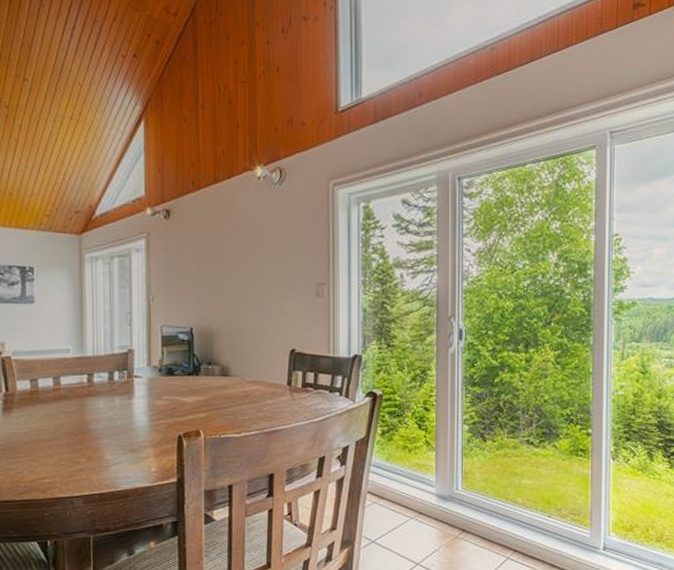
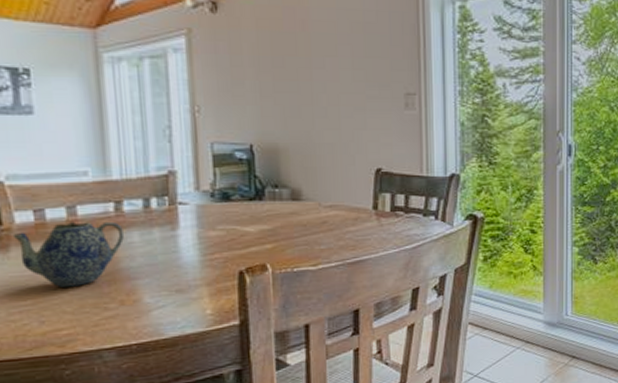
teapot: none [14,389,93,443] -> present [12,221,124,287]

